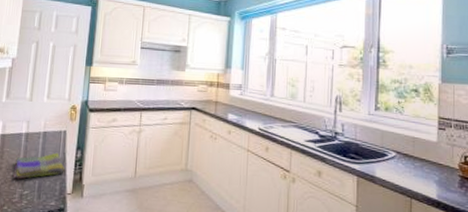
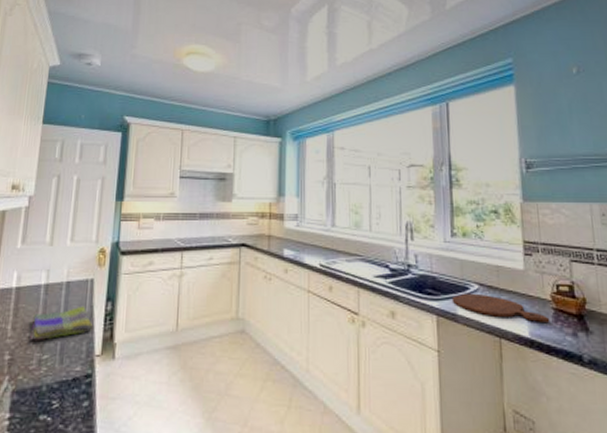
cutting board: none [371,159,456,187] -> present [451,293,550,322]

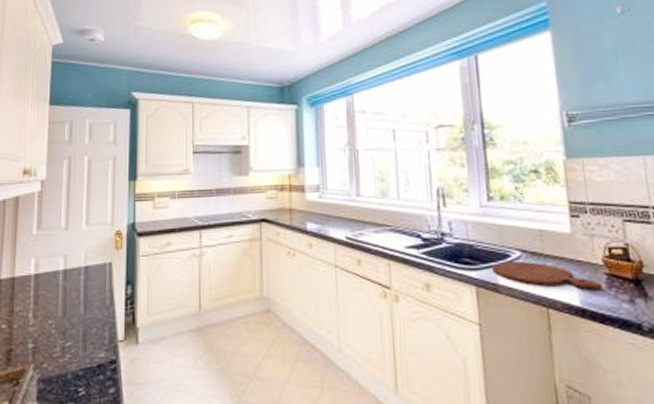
dish towel: present [30,306,92,341] -> none [52,290,113,329]

